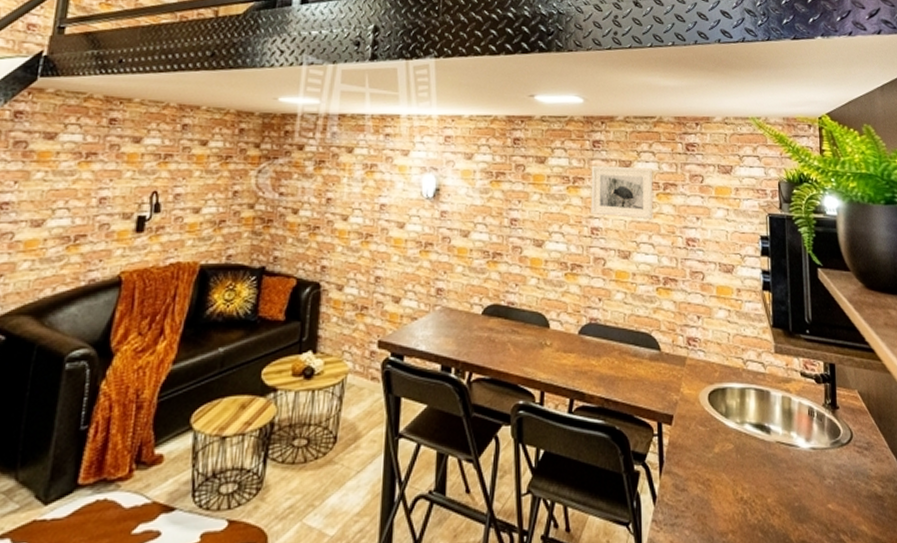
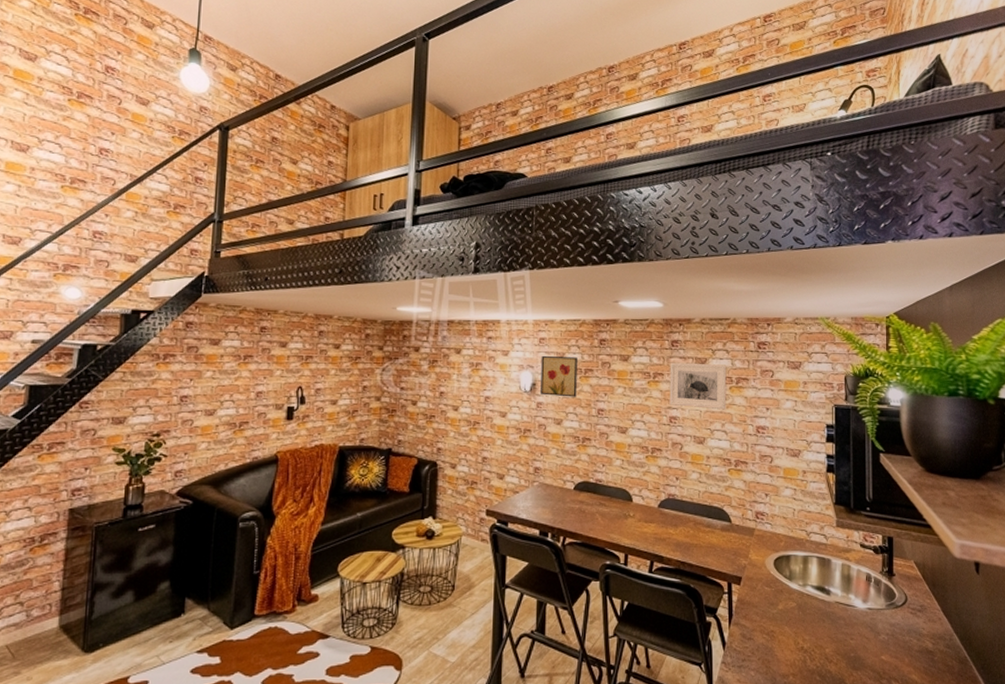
wall art: none [445,156,488,205] -> present [541,355,577,397]

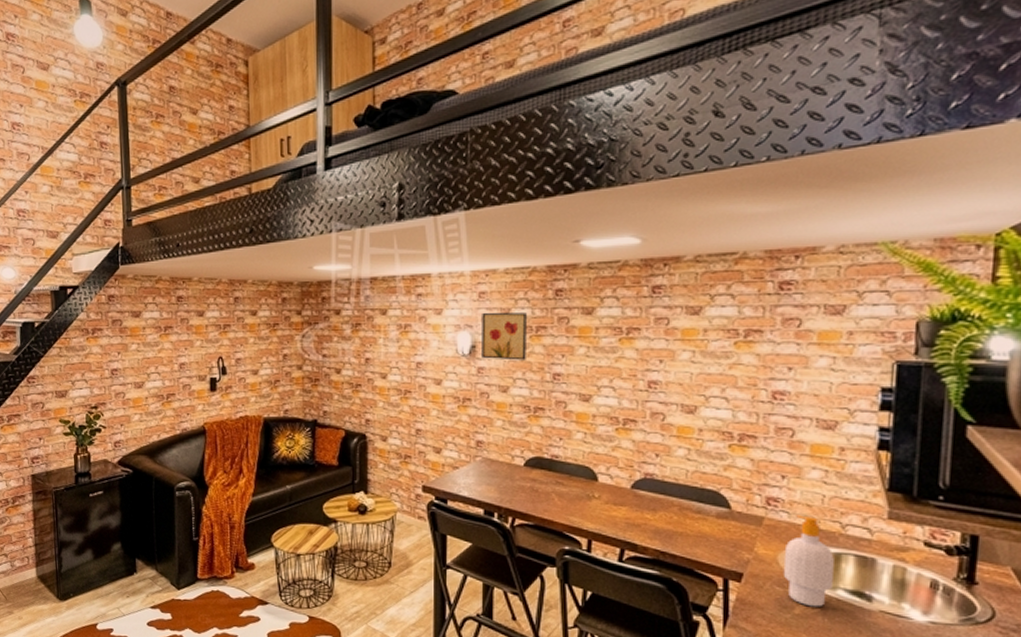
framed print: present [669,362,727,410] -> none [648,312,731,371]
soap bottle: none [769,526,803,602] -> present [783,515,834,607]

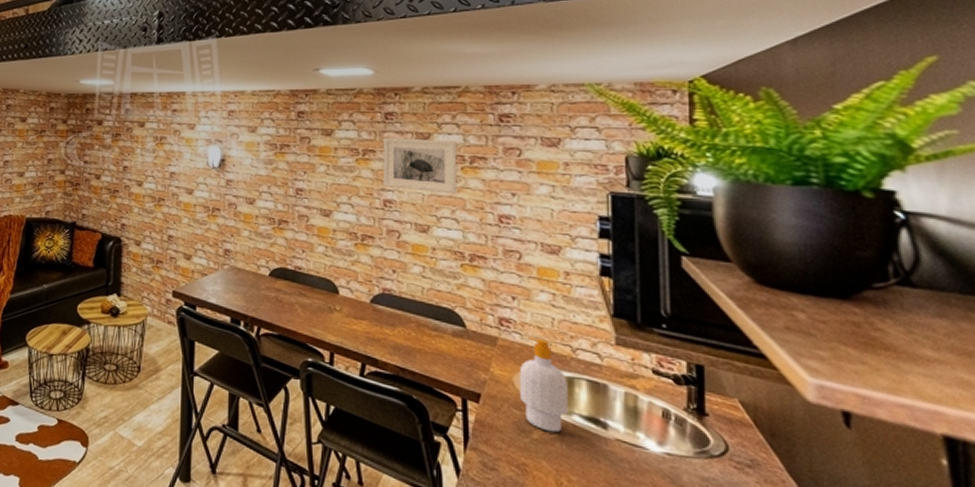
wall art: present [482,312,527,360] -> none [230,129,272,175]
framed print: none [648,312,731,371] -> present [383,137,457,194]

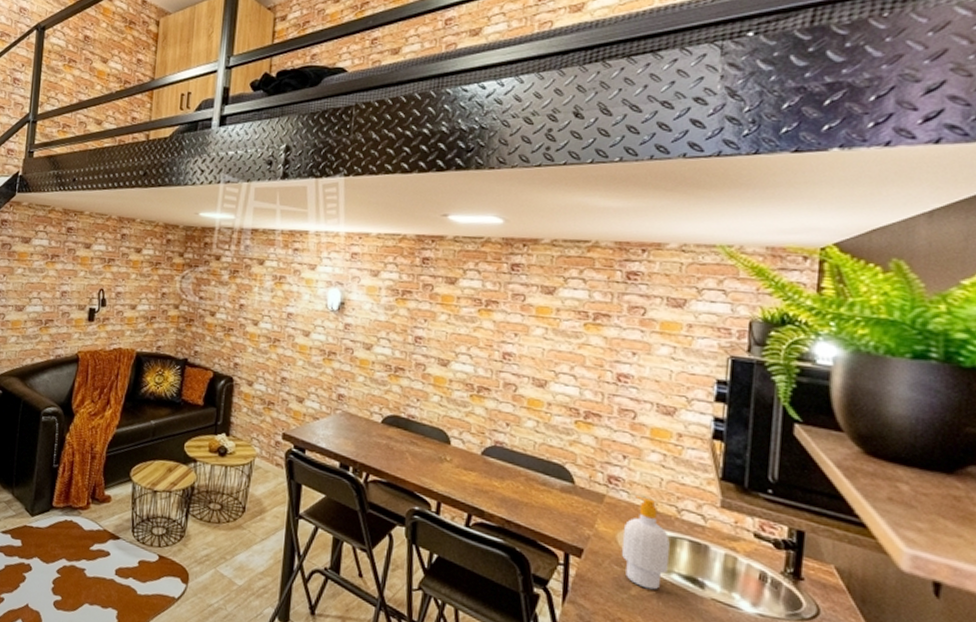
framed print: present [383,137,457,194] -> none [504,289,582,350]

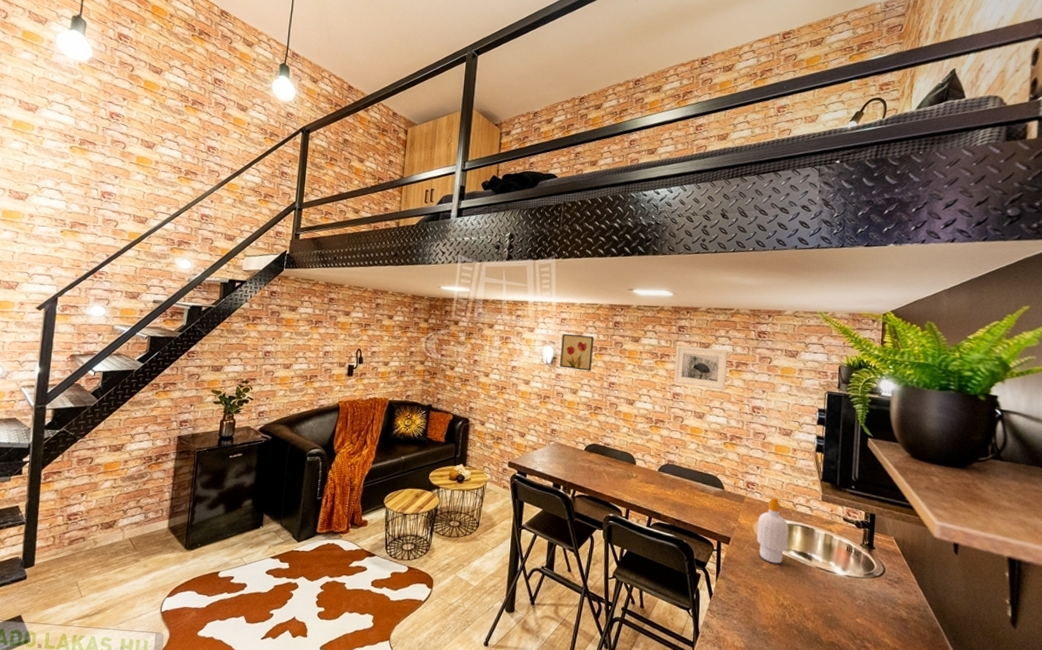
wall art: none [349,272,394,321] -> present [560,333,594,371]
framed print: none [504,289,582,350] -> present [673,345,728,390]

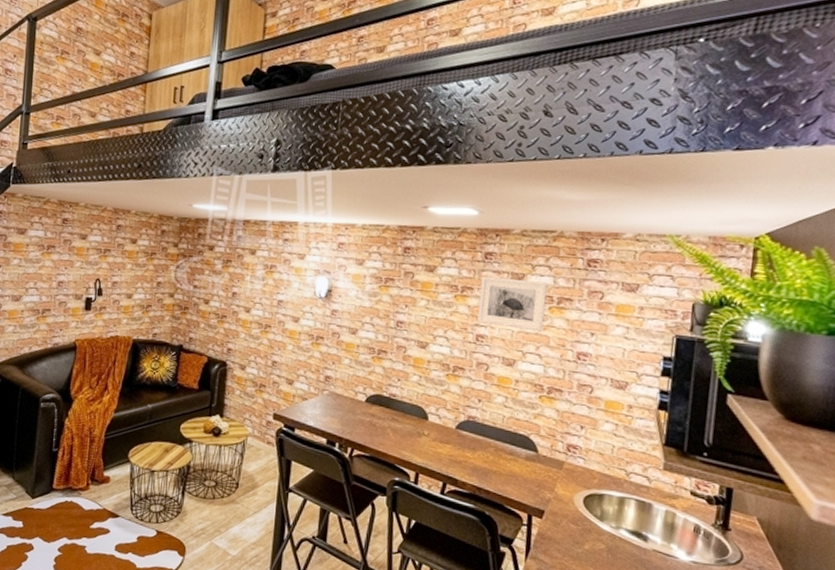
wall art: present [560,333,594,371] -> none [336,261,378,307]
soap bottle: present [756,496,789,564] -> none [577,461,619,544]

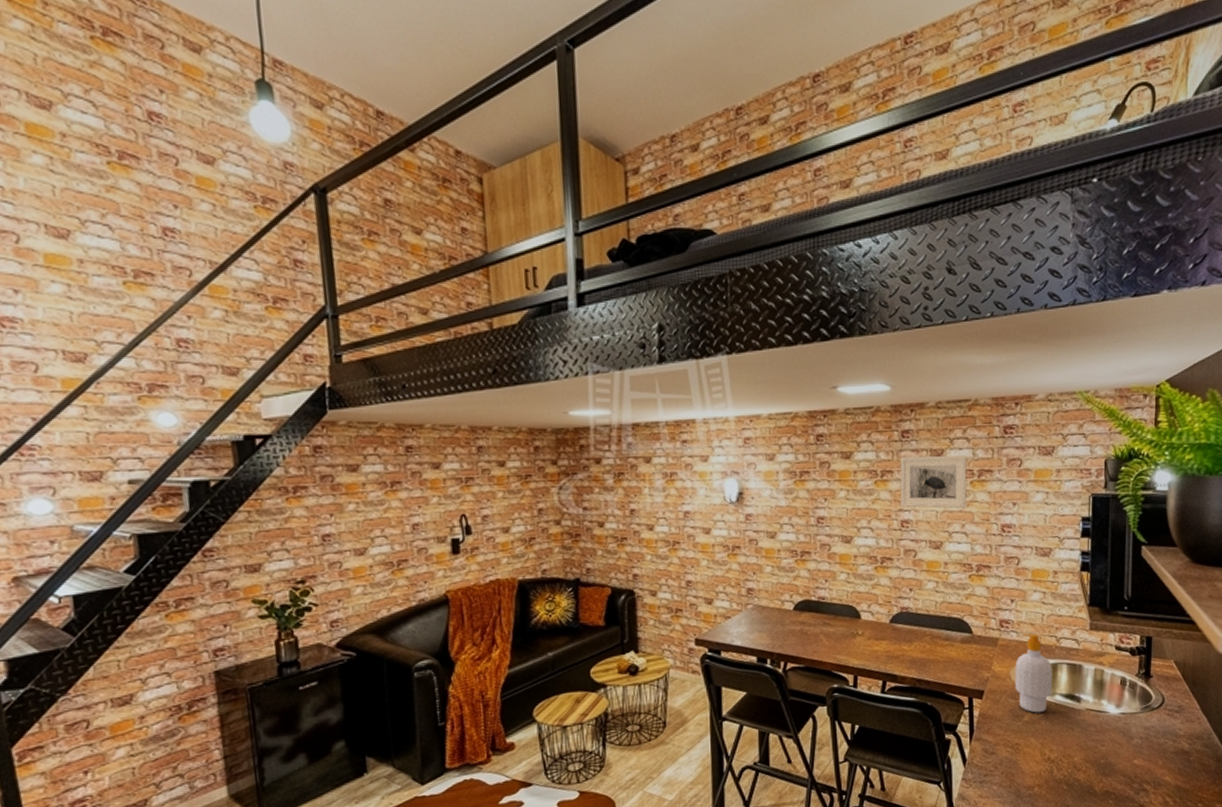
soap bottle: none [577,461,619,544] -> present [1014,633,1052,713]

